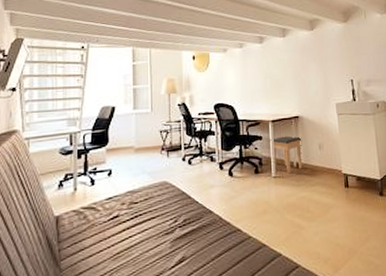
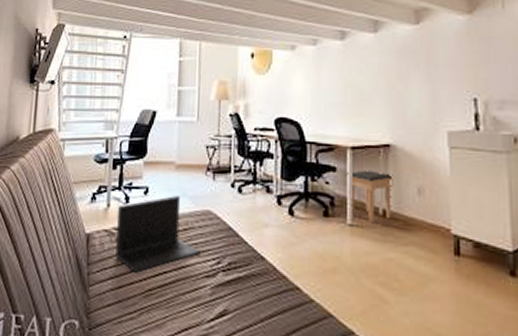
laptop: none [84,173,160,242] -> present [115,196,201,273]

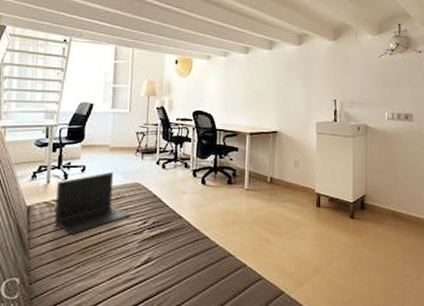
footstool: present [345,170,393,224] -> none [245,150,278,188]

